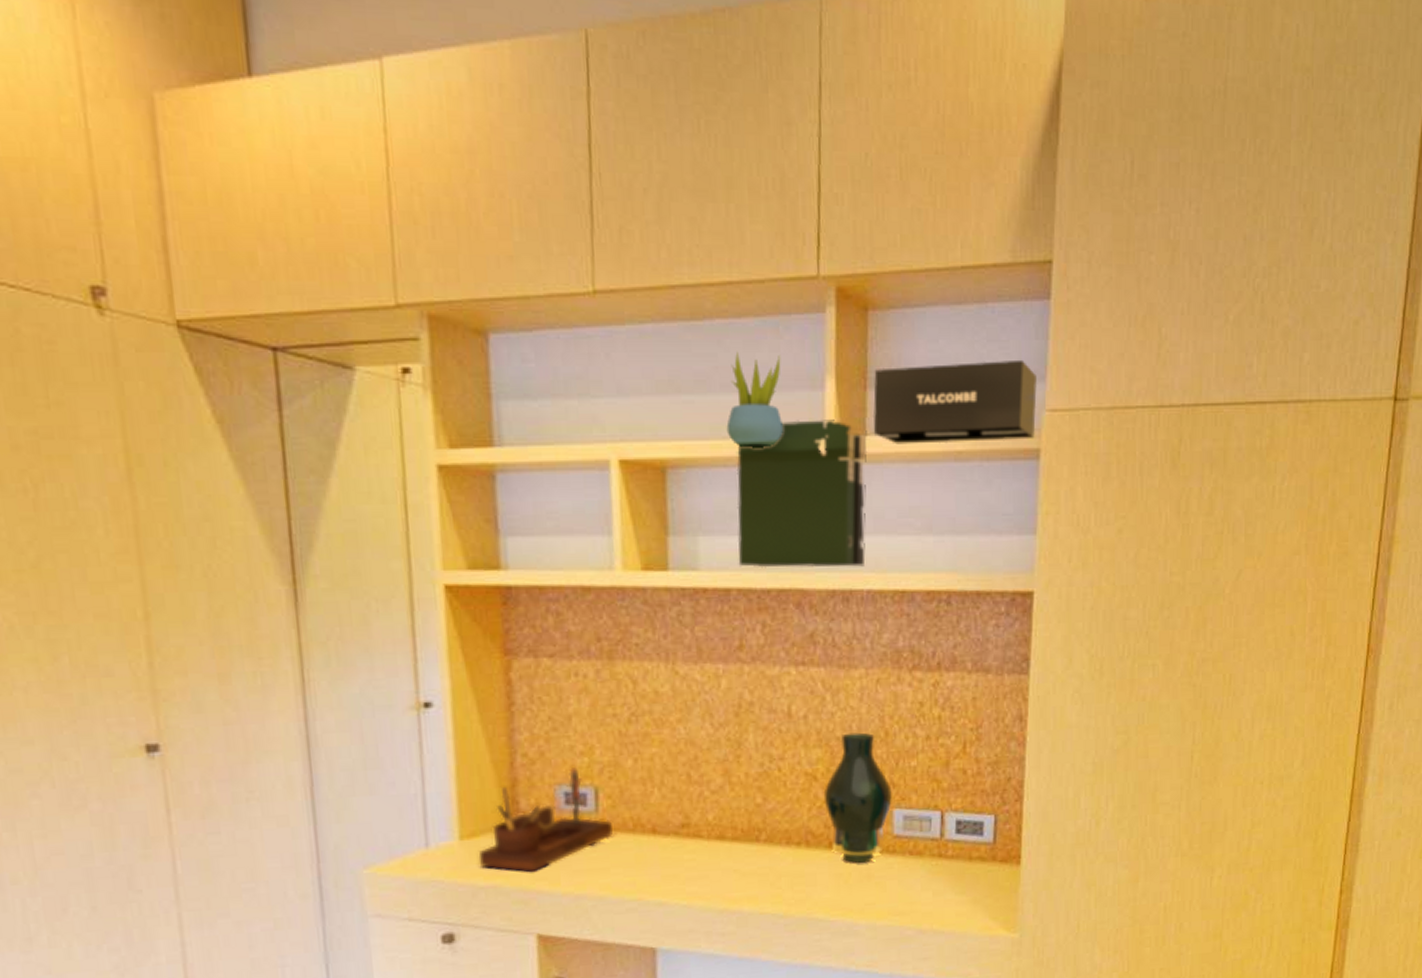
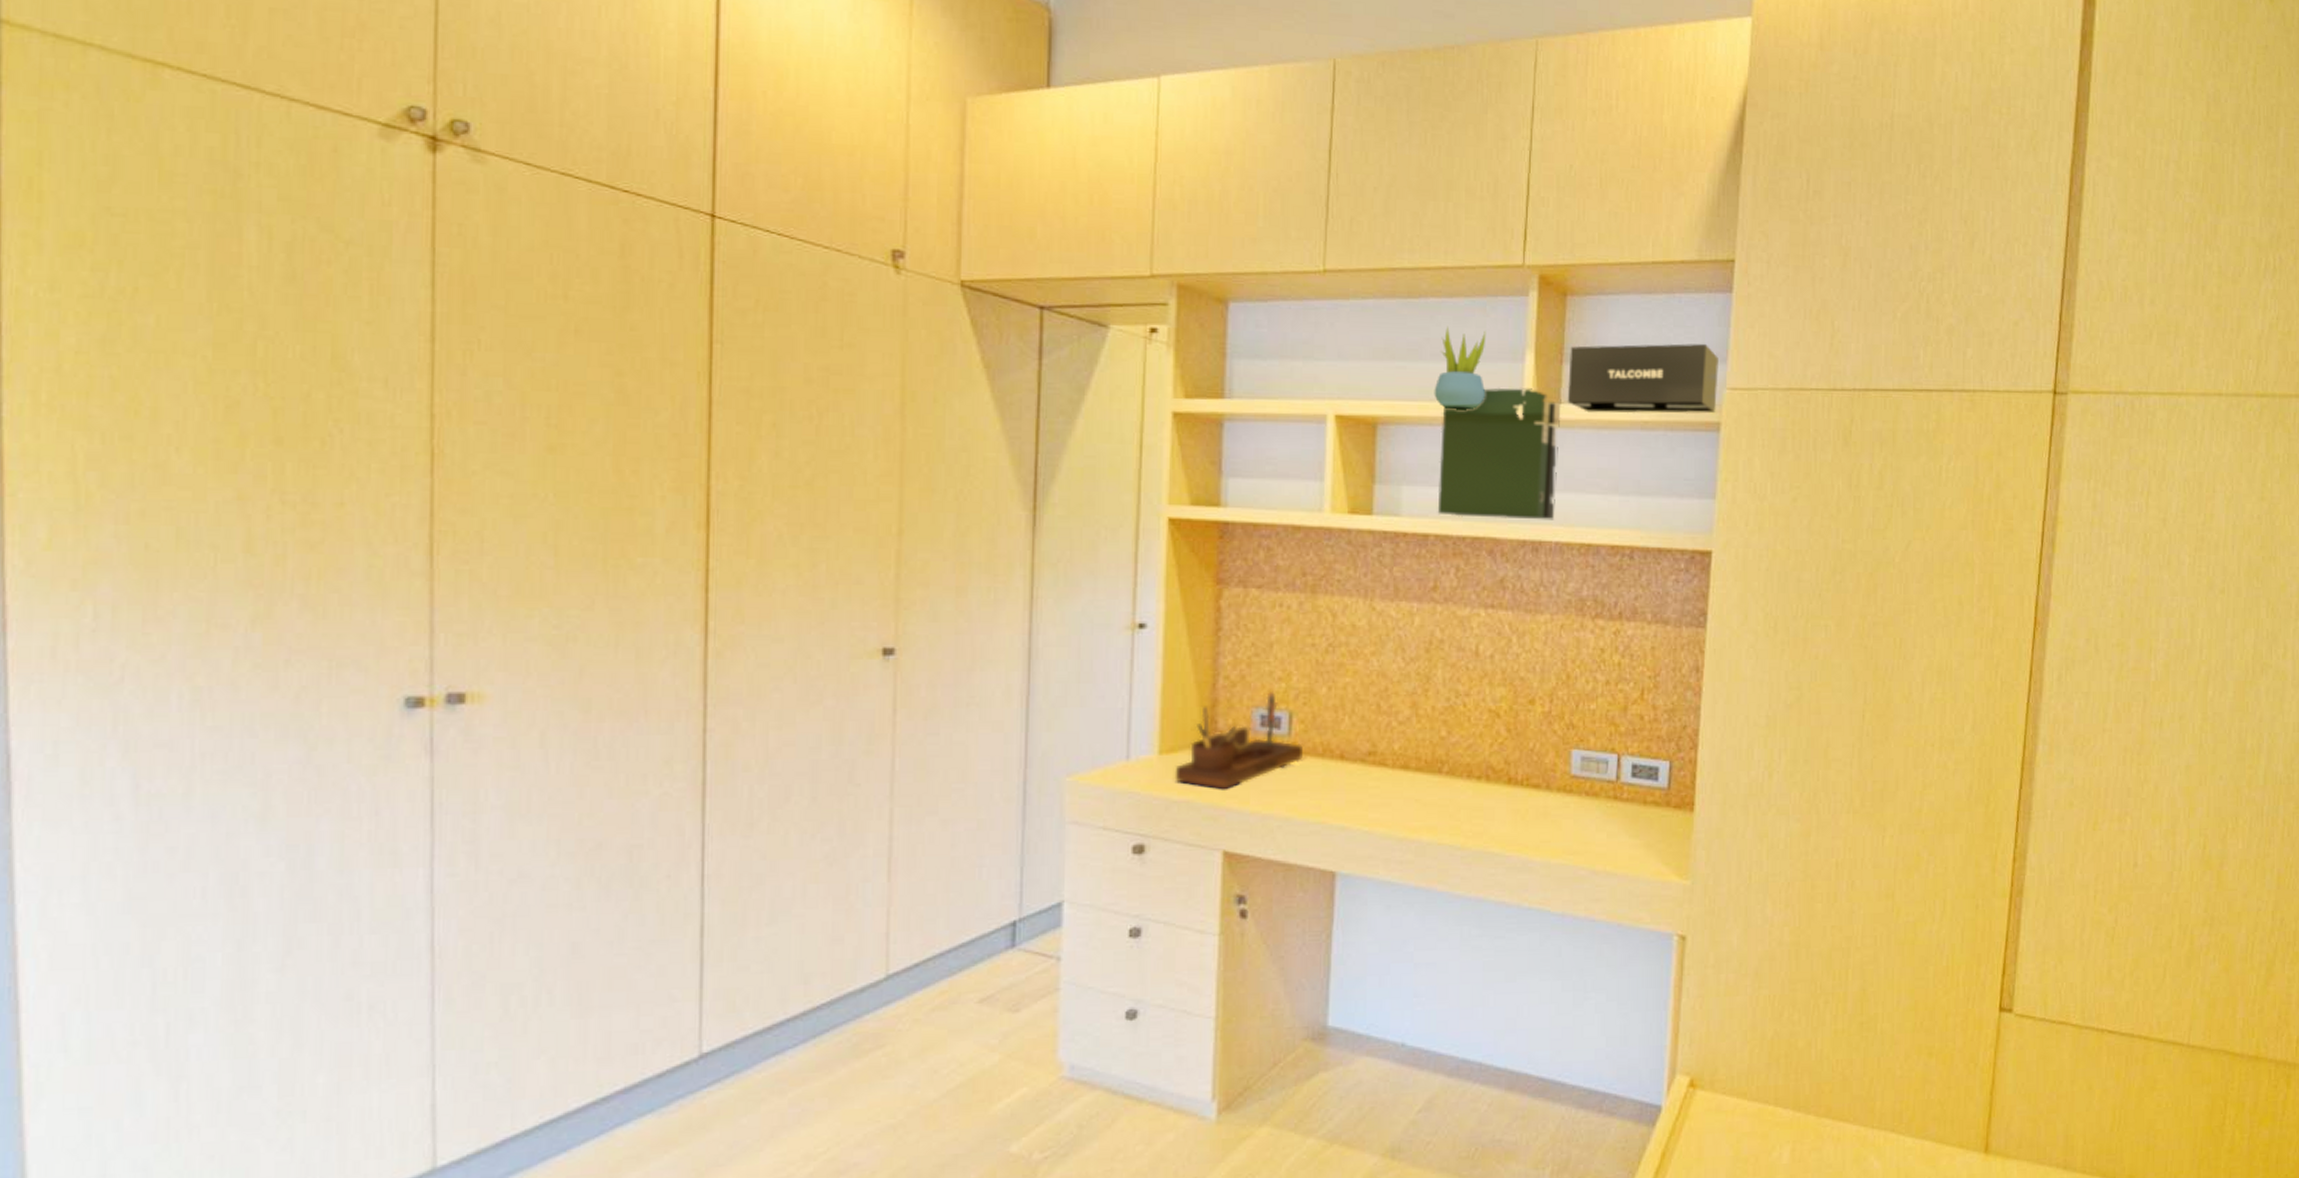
vase: present [823,732,892,863] -> none [1505,674,1571,800]

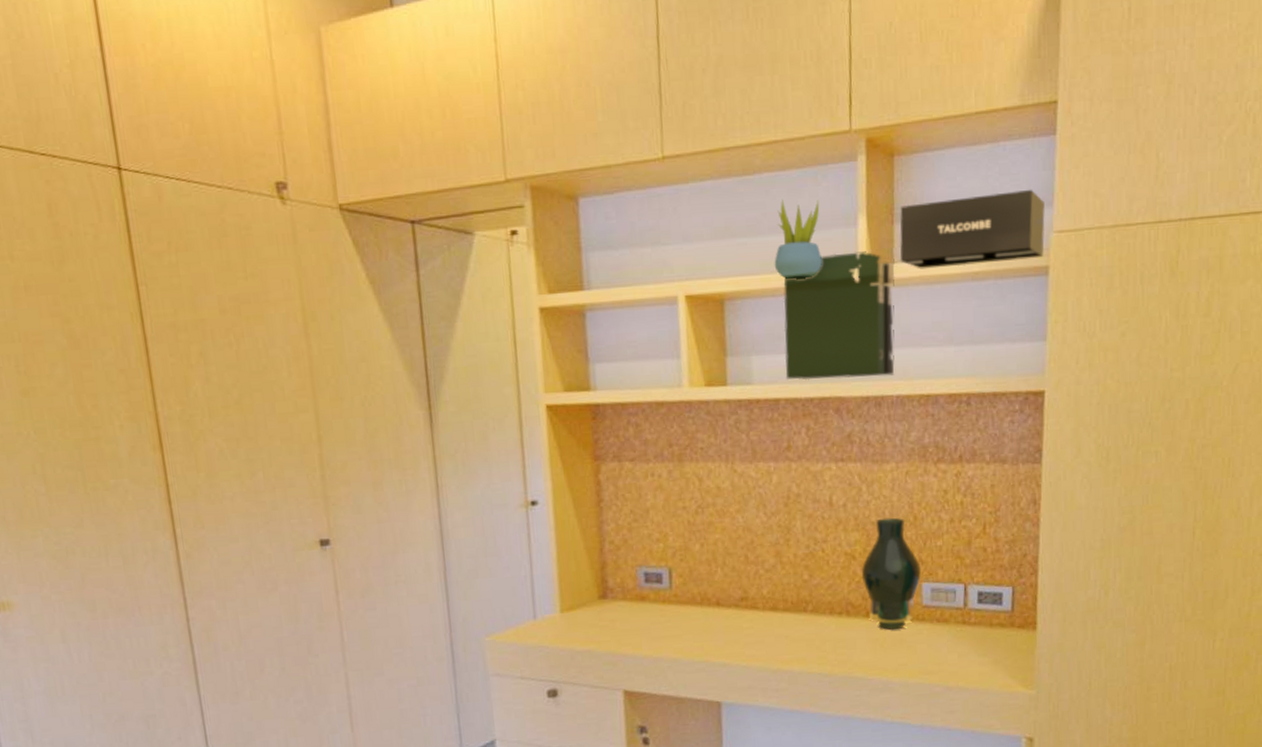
desk organizer: present [1174,690,1303,790] -> none [575,551,684,639]
vase: none [1505,674,1571,800] -> present [861,517,921,630]

